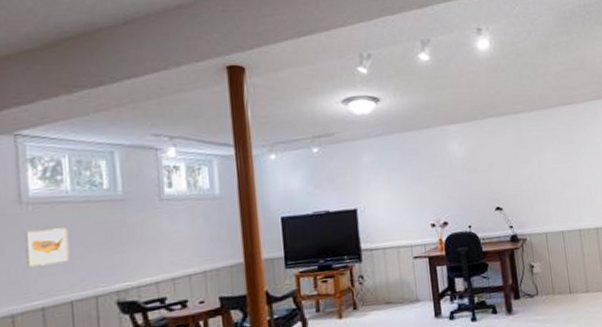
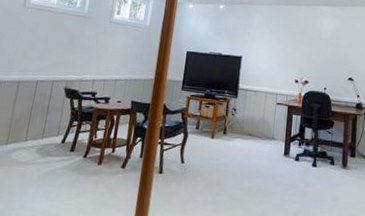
wall art: present [25,227,70,267] -> none [17,26,48,53]

